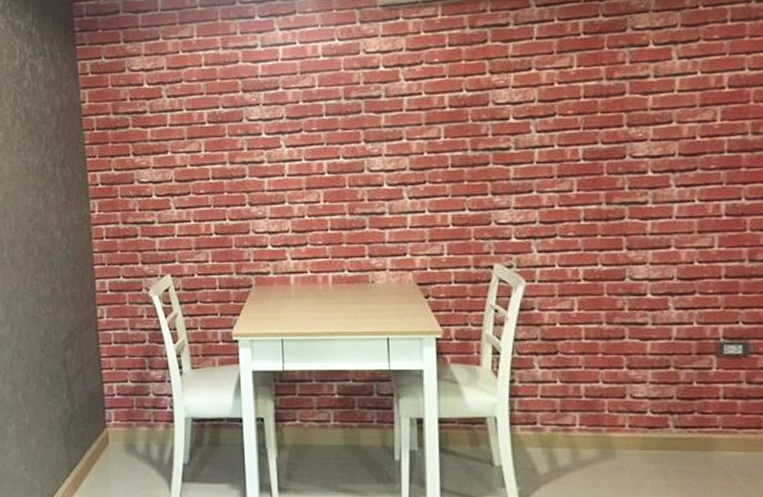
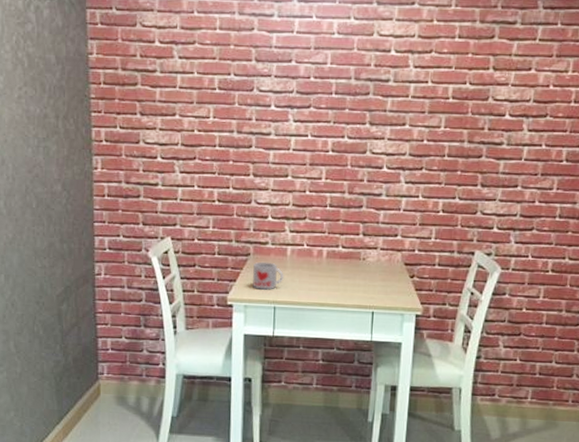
mug: none [257,292,289,322] -> present [253,261,284,290]

